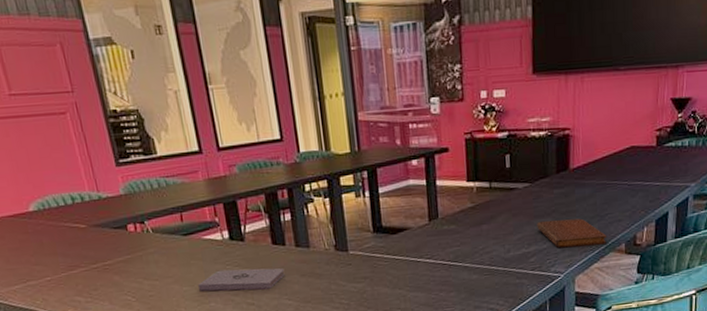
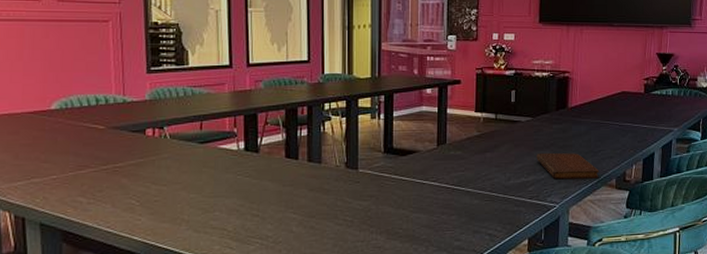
notepad: present [197,268,285,291] -> none [205,179,294,202]

